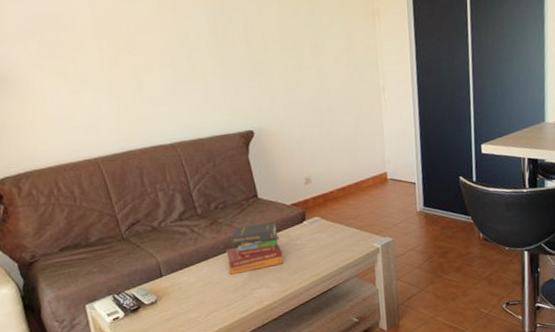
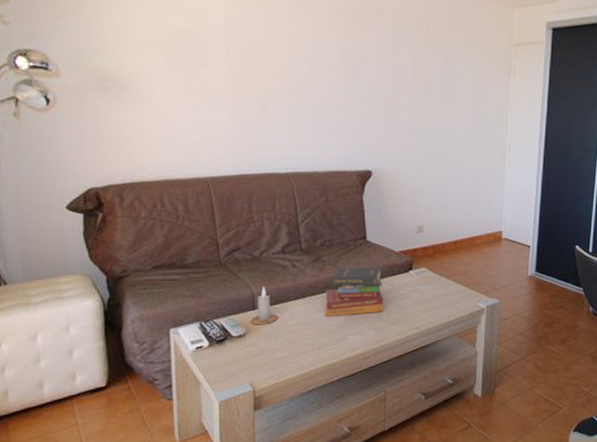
candle: none [160,254,186,291] -> present [251,287,279,325]

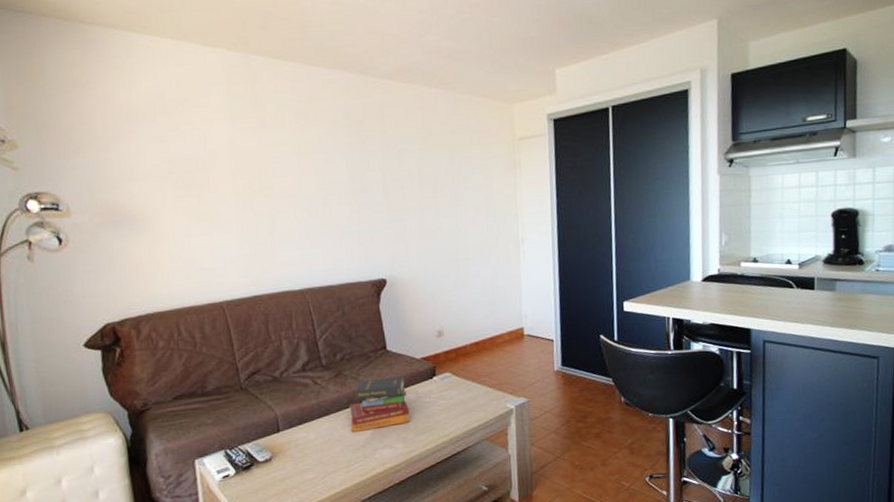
candle: present [251,287,279,325] -> none [276,407,304,448]

